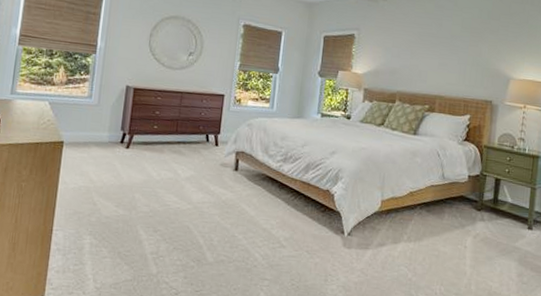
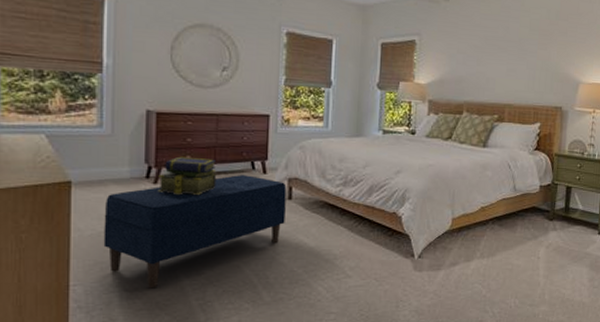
bench: none [82,145,234,240] -> present [103,175,287,288]
stack of books: none [129,126,177,161] -> present [158,156,217,195]

